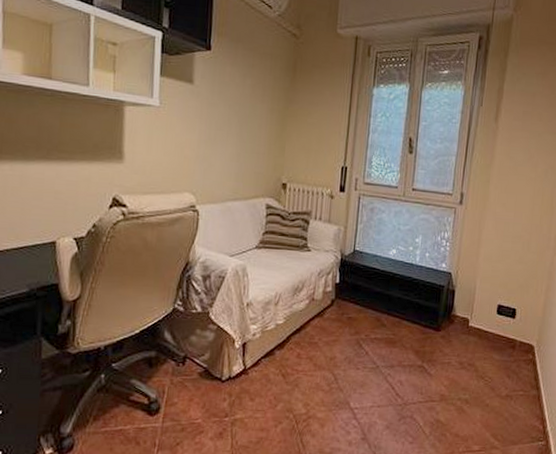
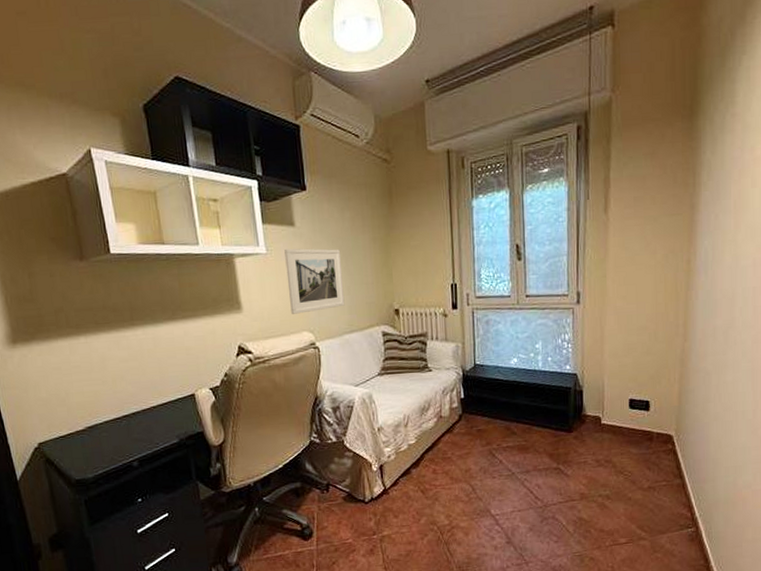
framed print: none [175,105,236,174] -> present [284,248,345,314]

